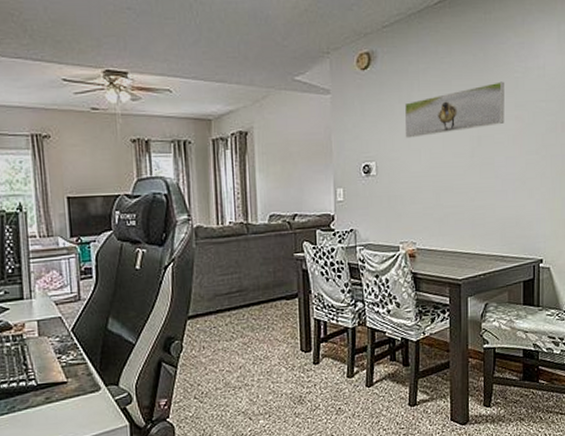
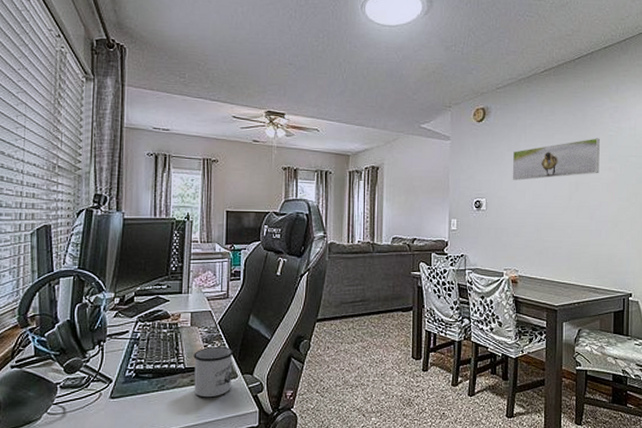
mug: none [46,356,94,416] -> present [193,346,233,398]

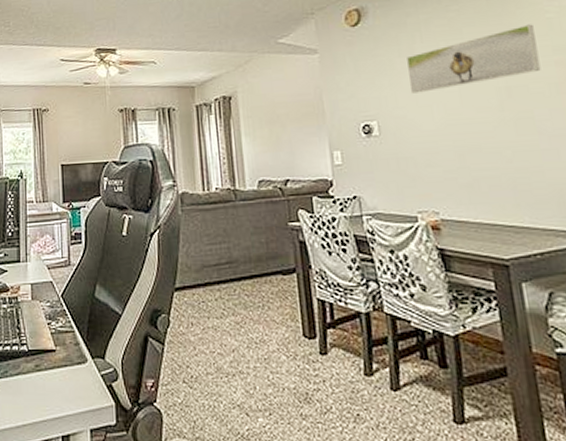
mug: present [193,346,233,398] -> none [37,323,81,387]

